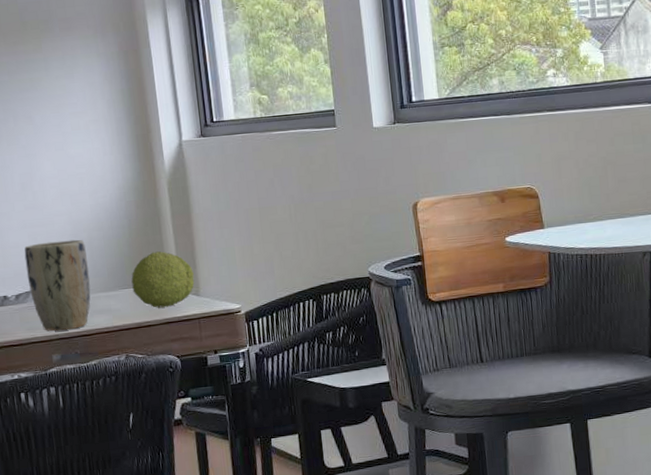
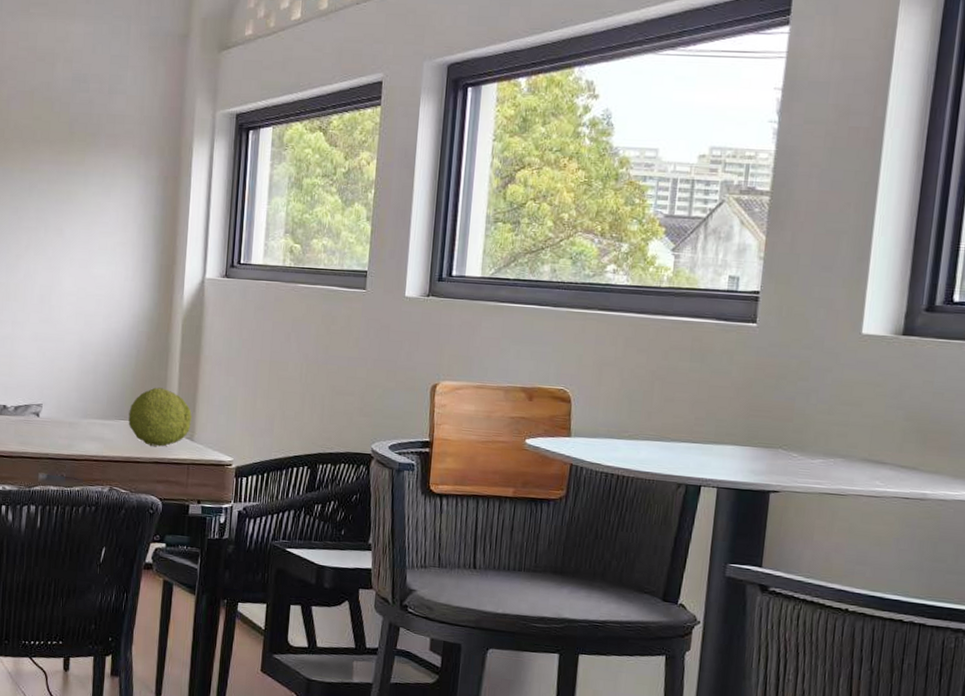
plant pot: present [24,239,91,331] -> none [29,358,91,451]

